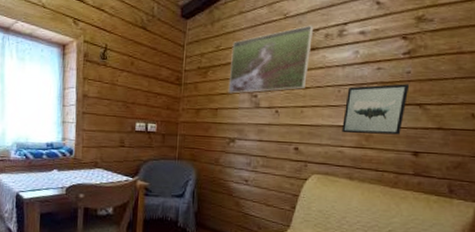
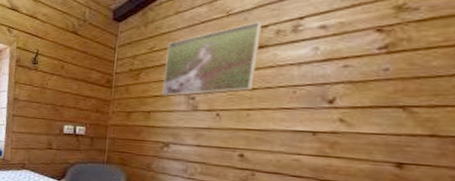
wall art: present [342,84,410,135] -> none [298,83,389,142]

